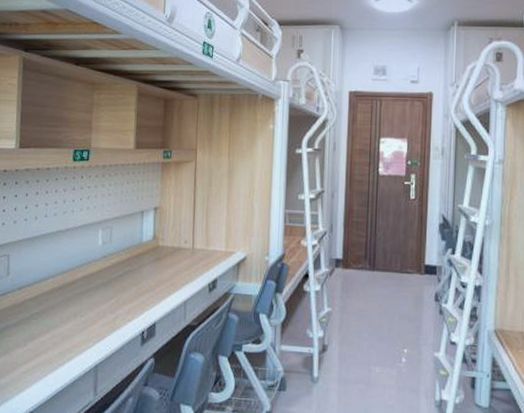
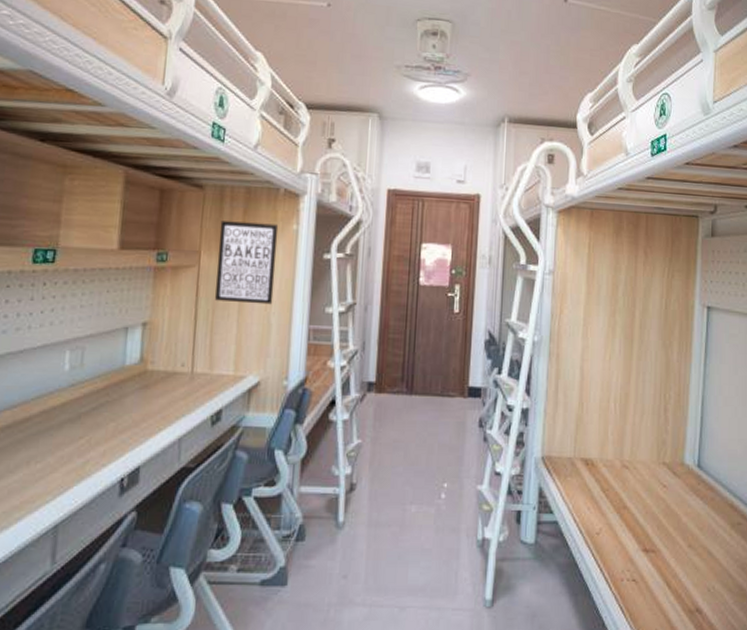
wall art: none [209,123,258,193] -> present [215,221,279,305]

